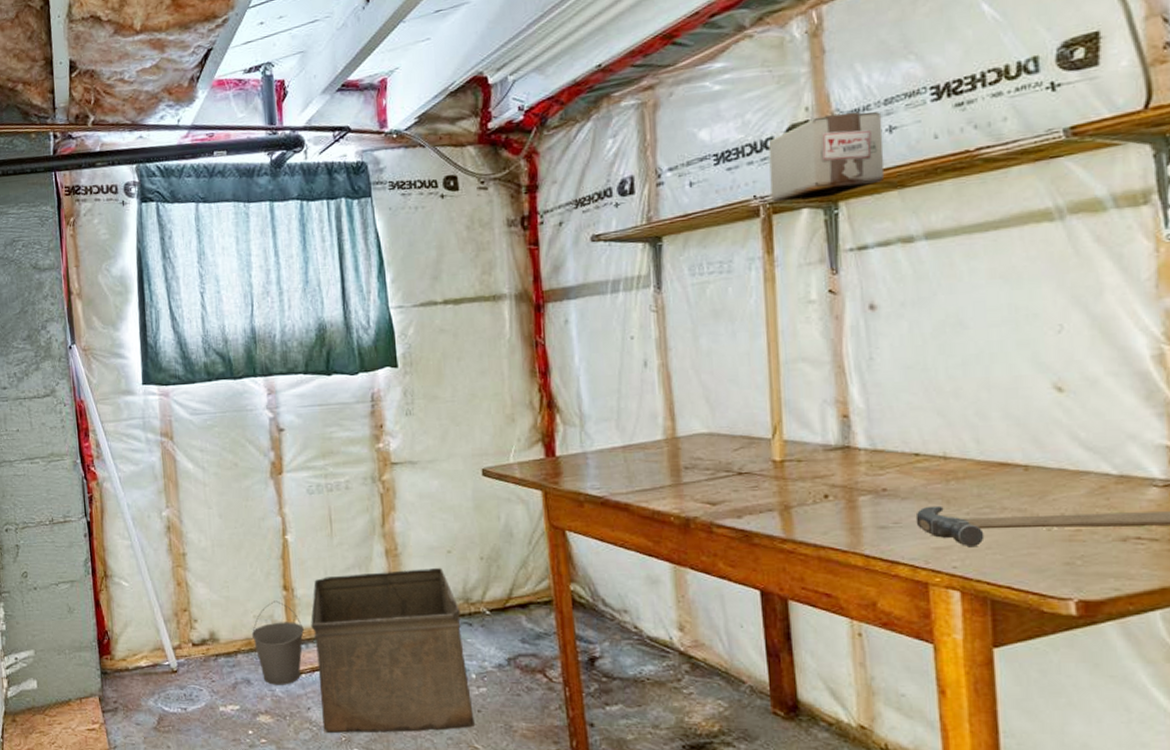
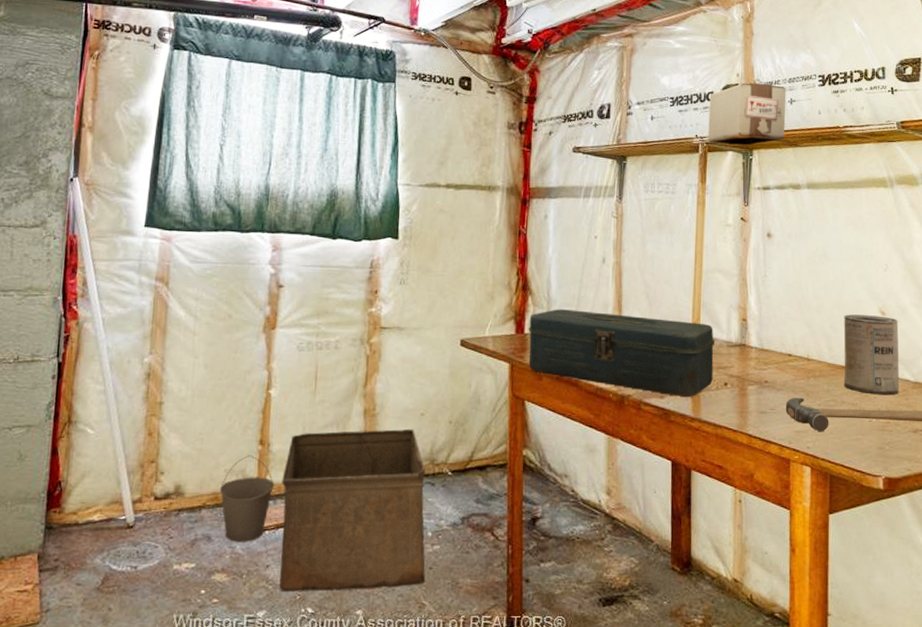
toolbox: none [559,424,808,516] -> present [528,309,715,398]
paint can: none [996,393,1093,496] -> present [843,314,899,395]

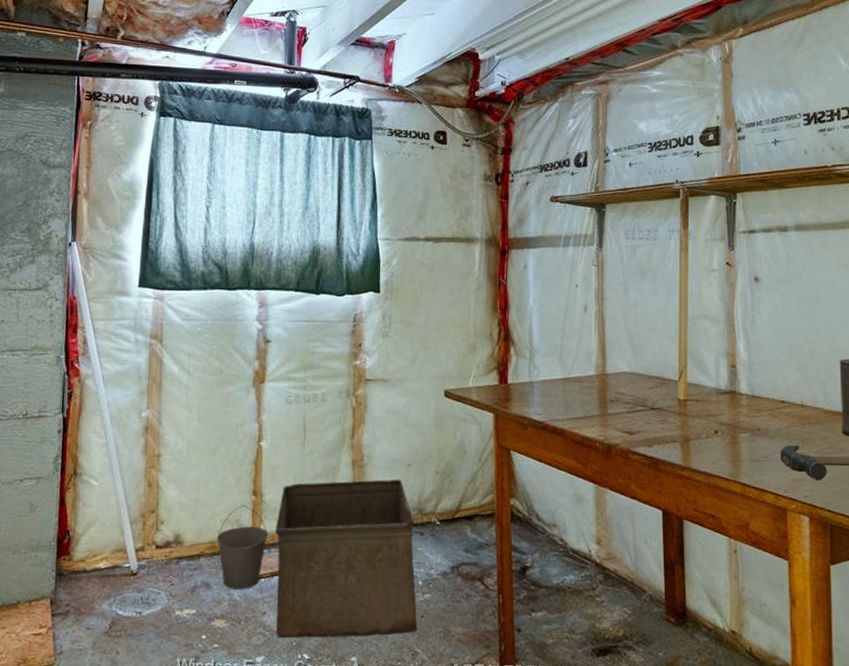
toolbox: present [528,309,715,398] -> none [511,359,704,446]
box: present [708,82,787,146] -> none [689,124,770,189]

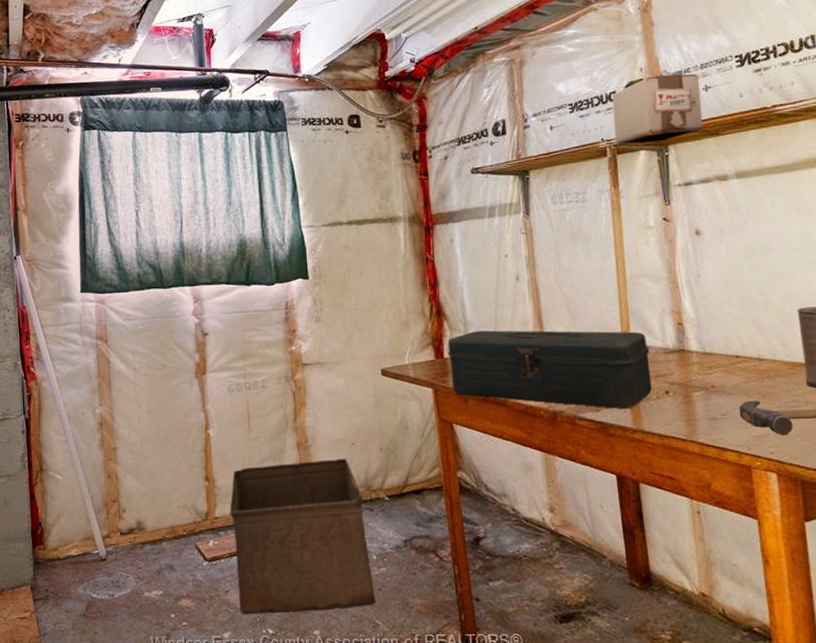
bucket: present [216,505,268,589] -> none [175,490,223,570]
toolbox: none [511,359,704,446] -> present [447,330,652,410]
box: none [689,124,770,189] -> present [612,73,703,145]

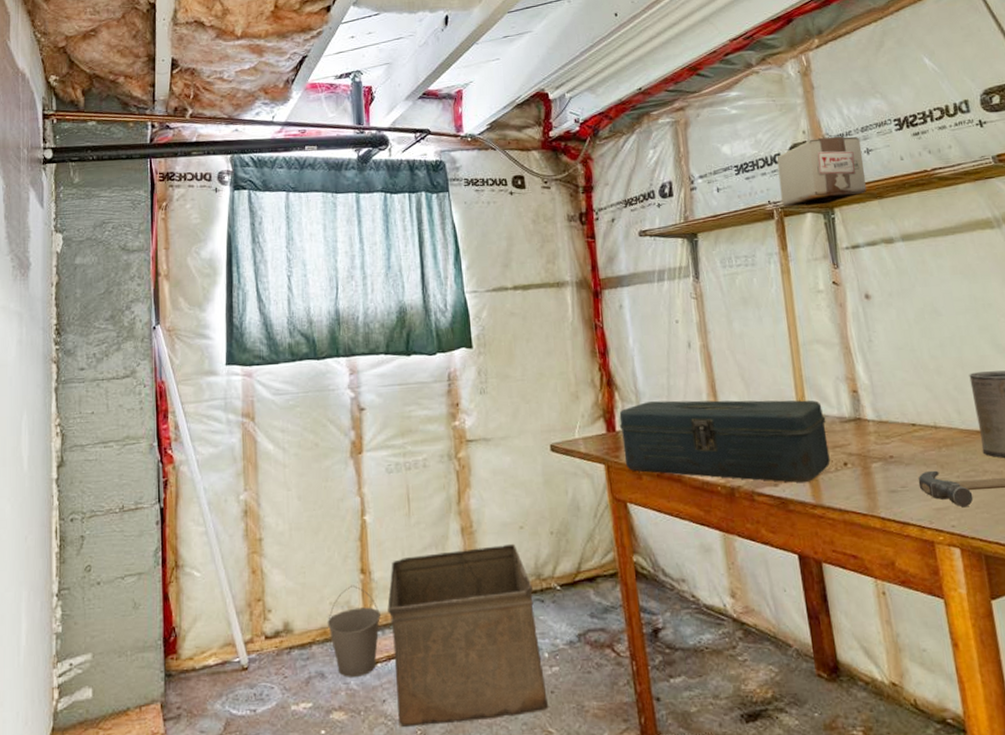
bucket: none [175,490,223,570] -> present [327,585,381,677]

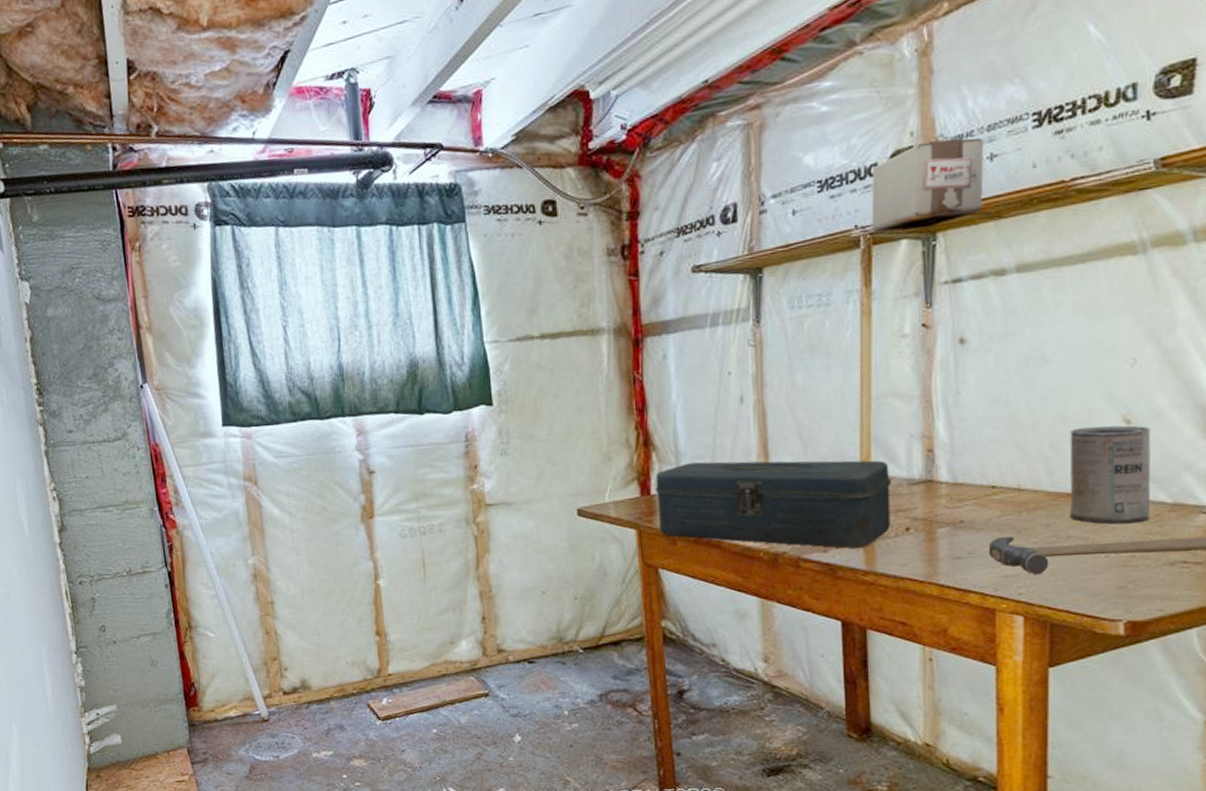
bucket: present [327,585,381,677] -> none [344,646,398,730]
storage bin: present [387,543,549,728] -> none [404,608,568,774]

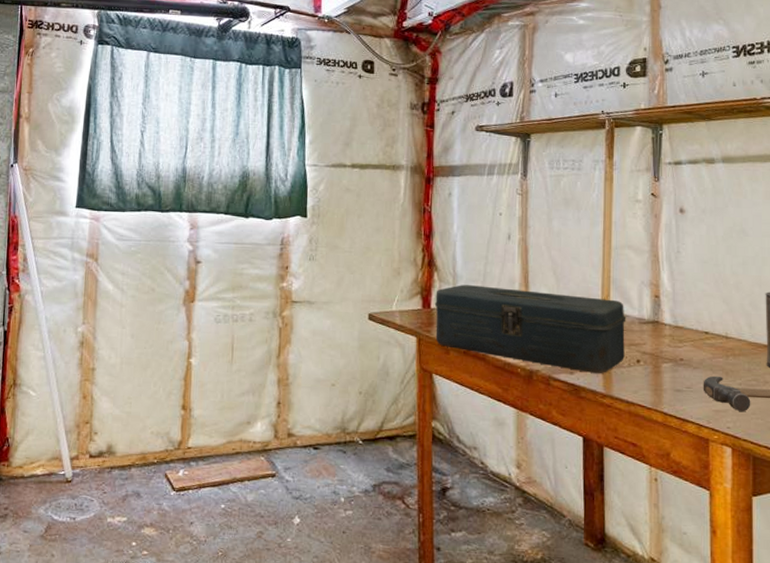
box: present [872,137,984,233] -> none [615,56,698,120]

